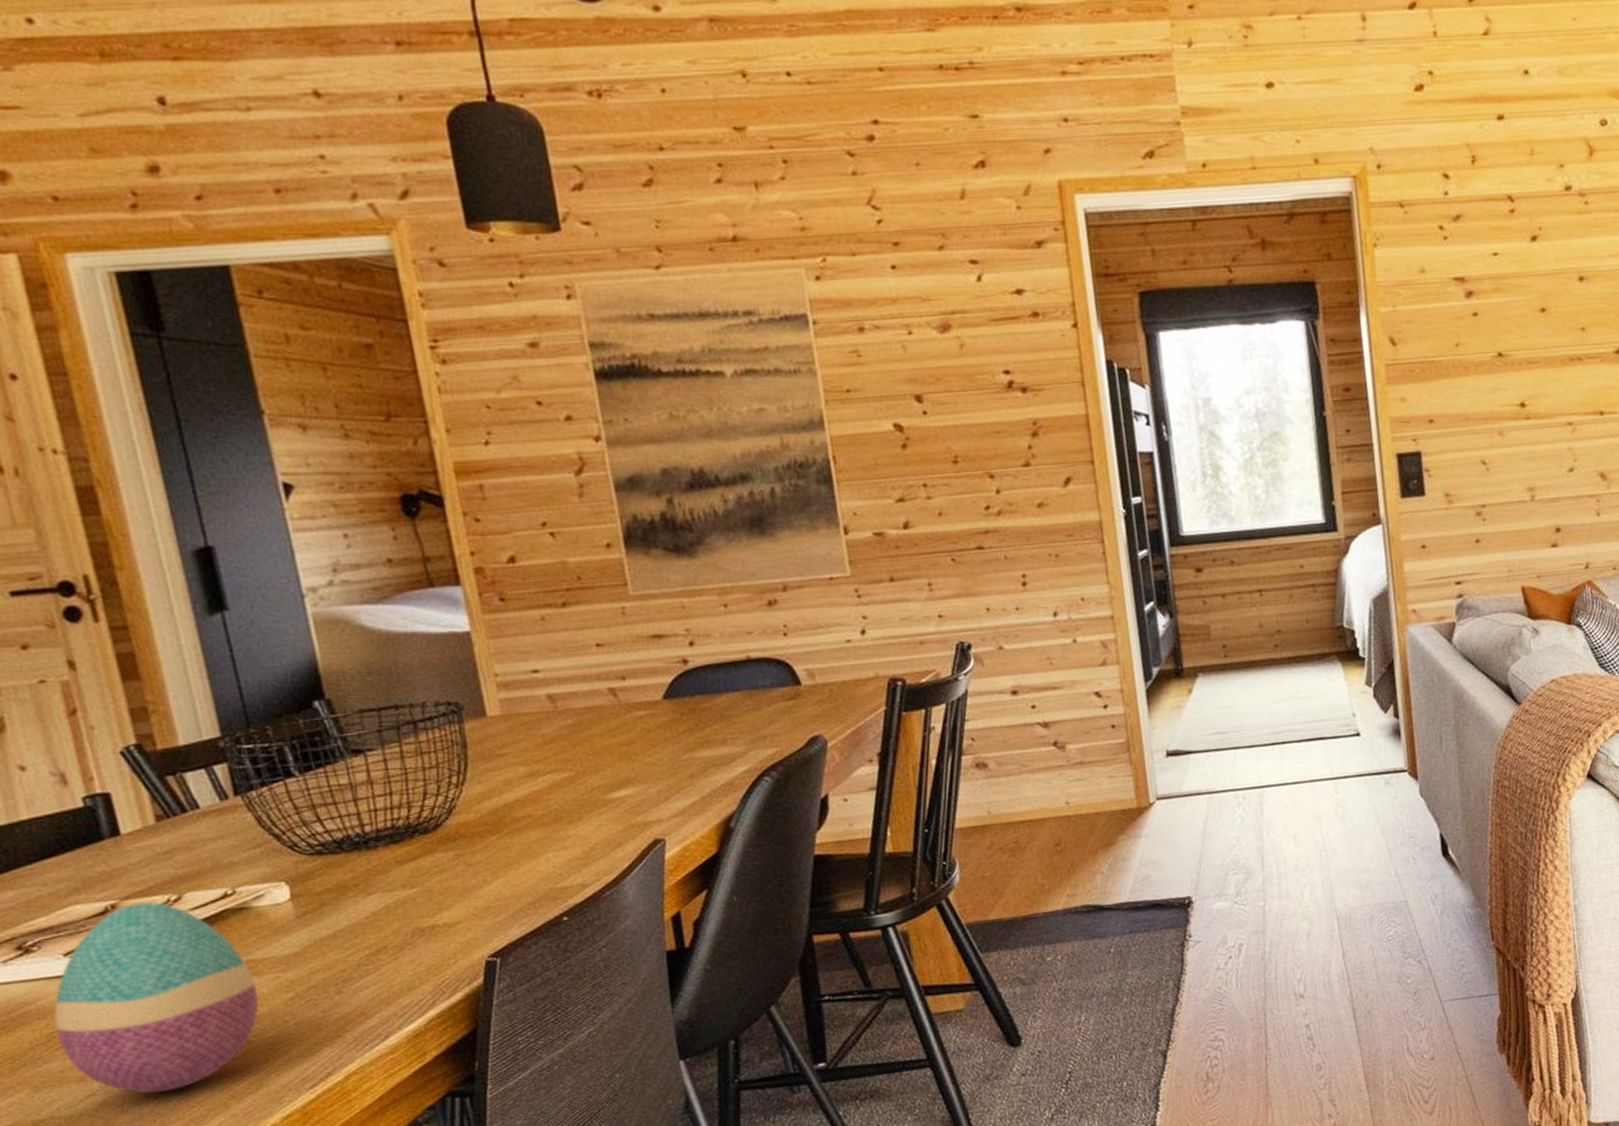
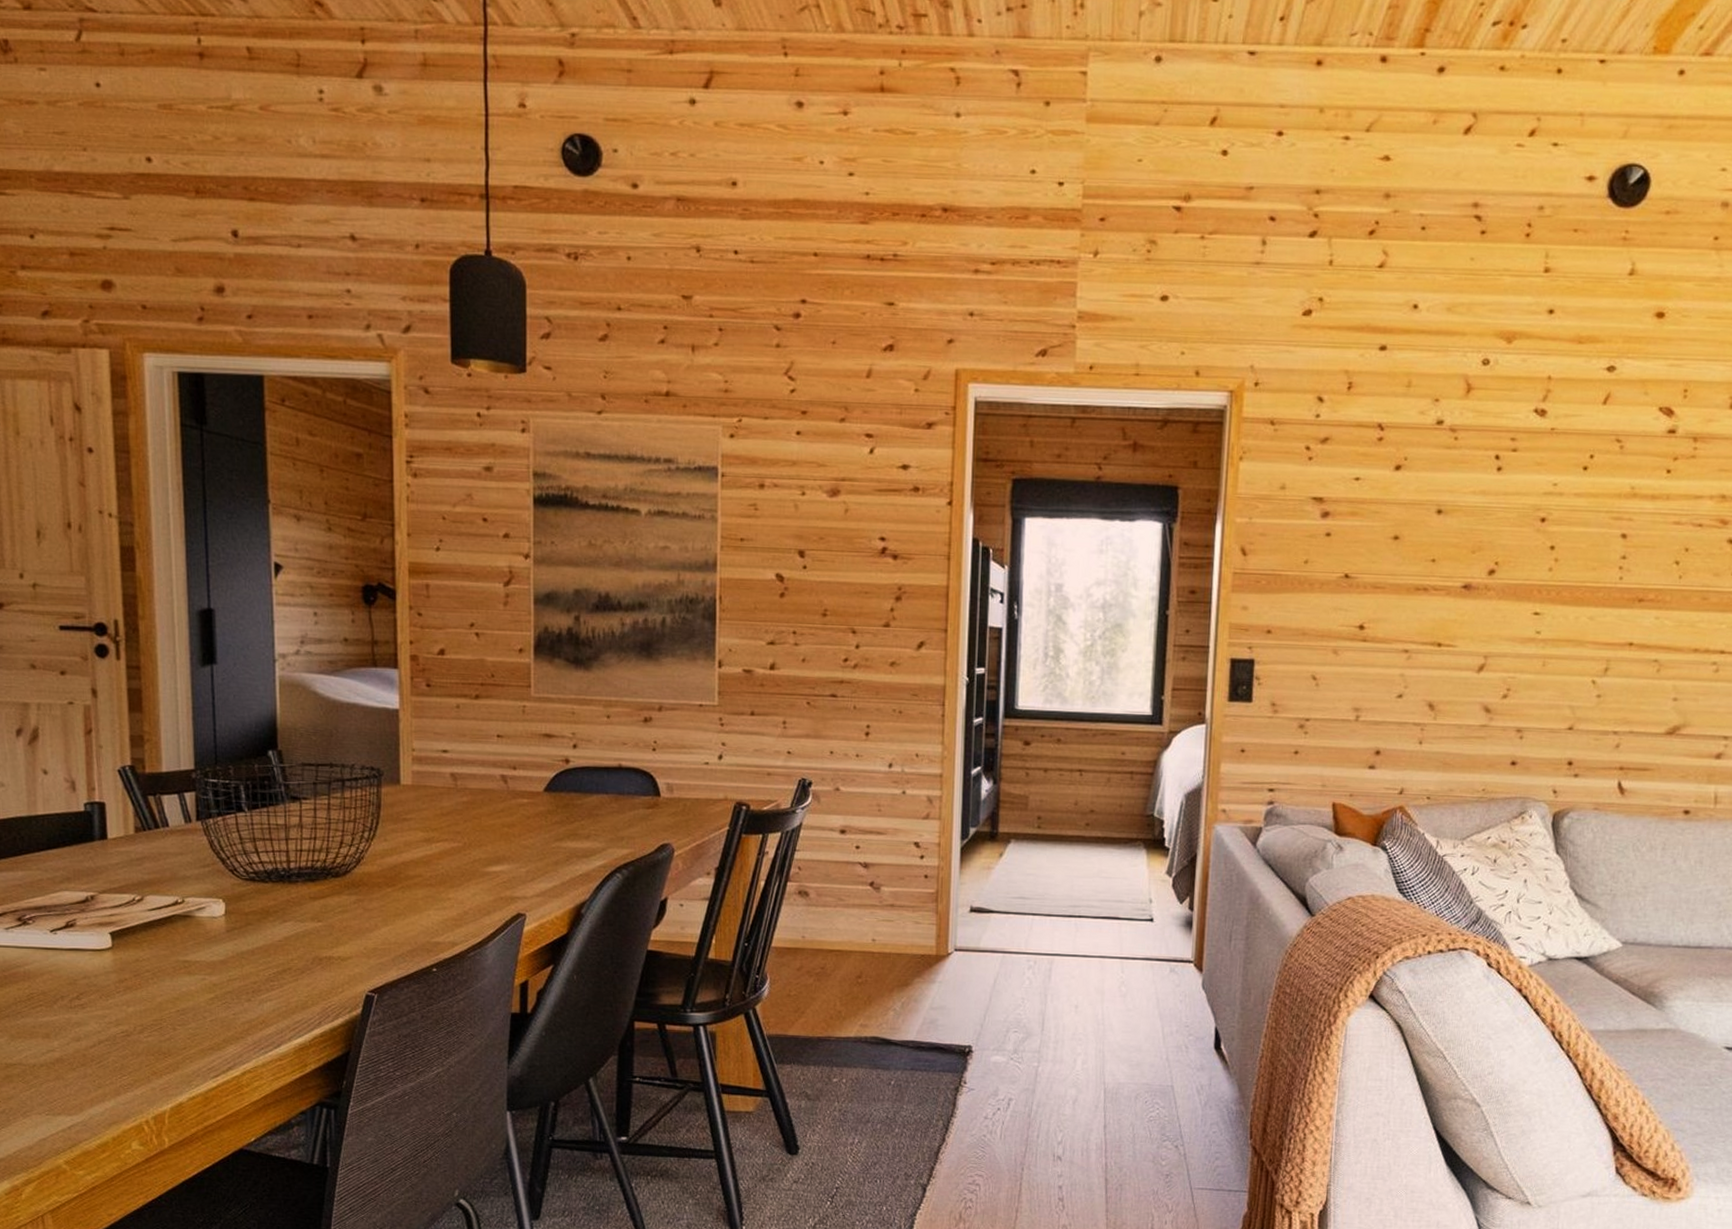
decorative egg: present [53,901,259,1094] -> none [34,897,187,1059]

